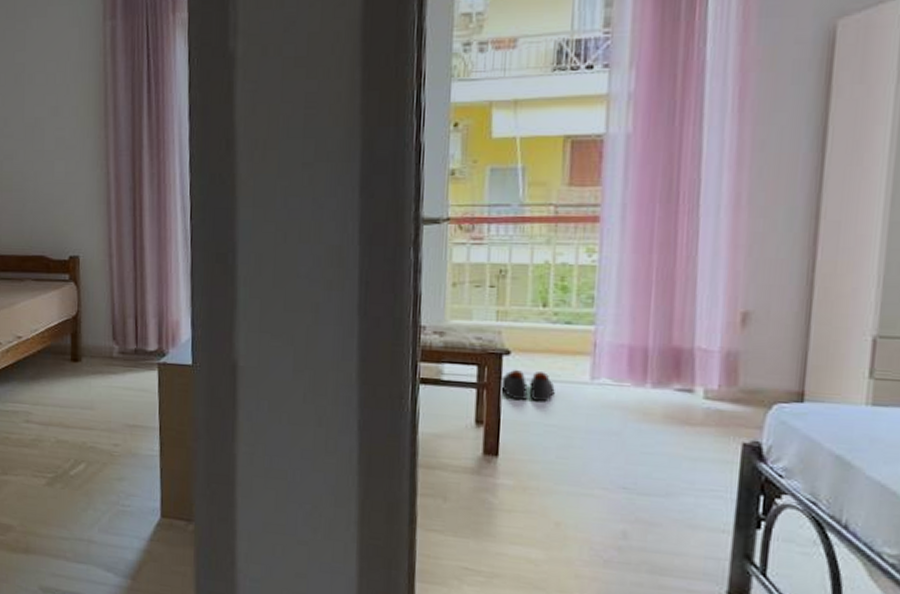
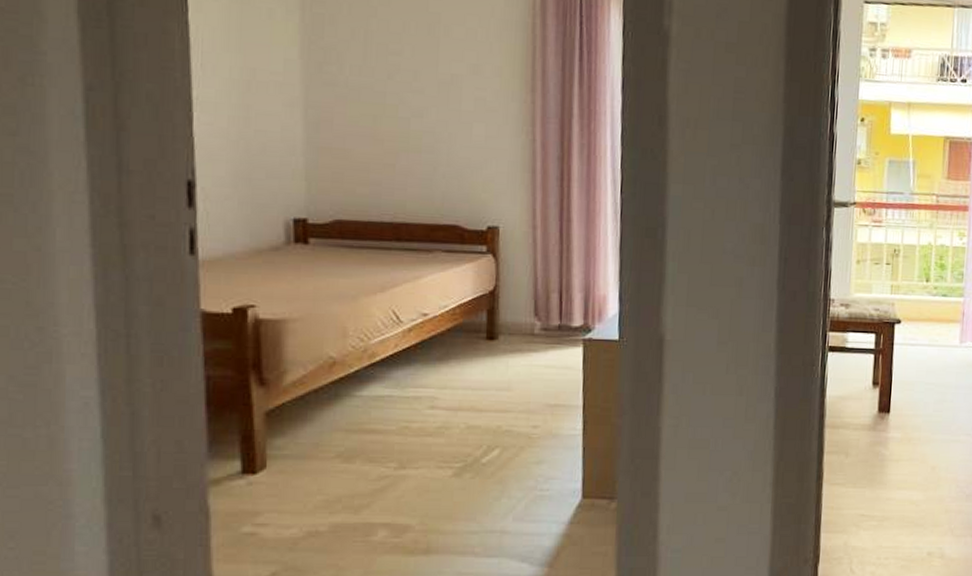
shoes: present [499,369,555,402] -> none [892,336,934,364]

